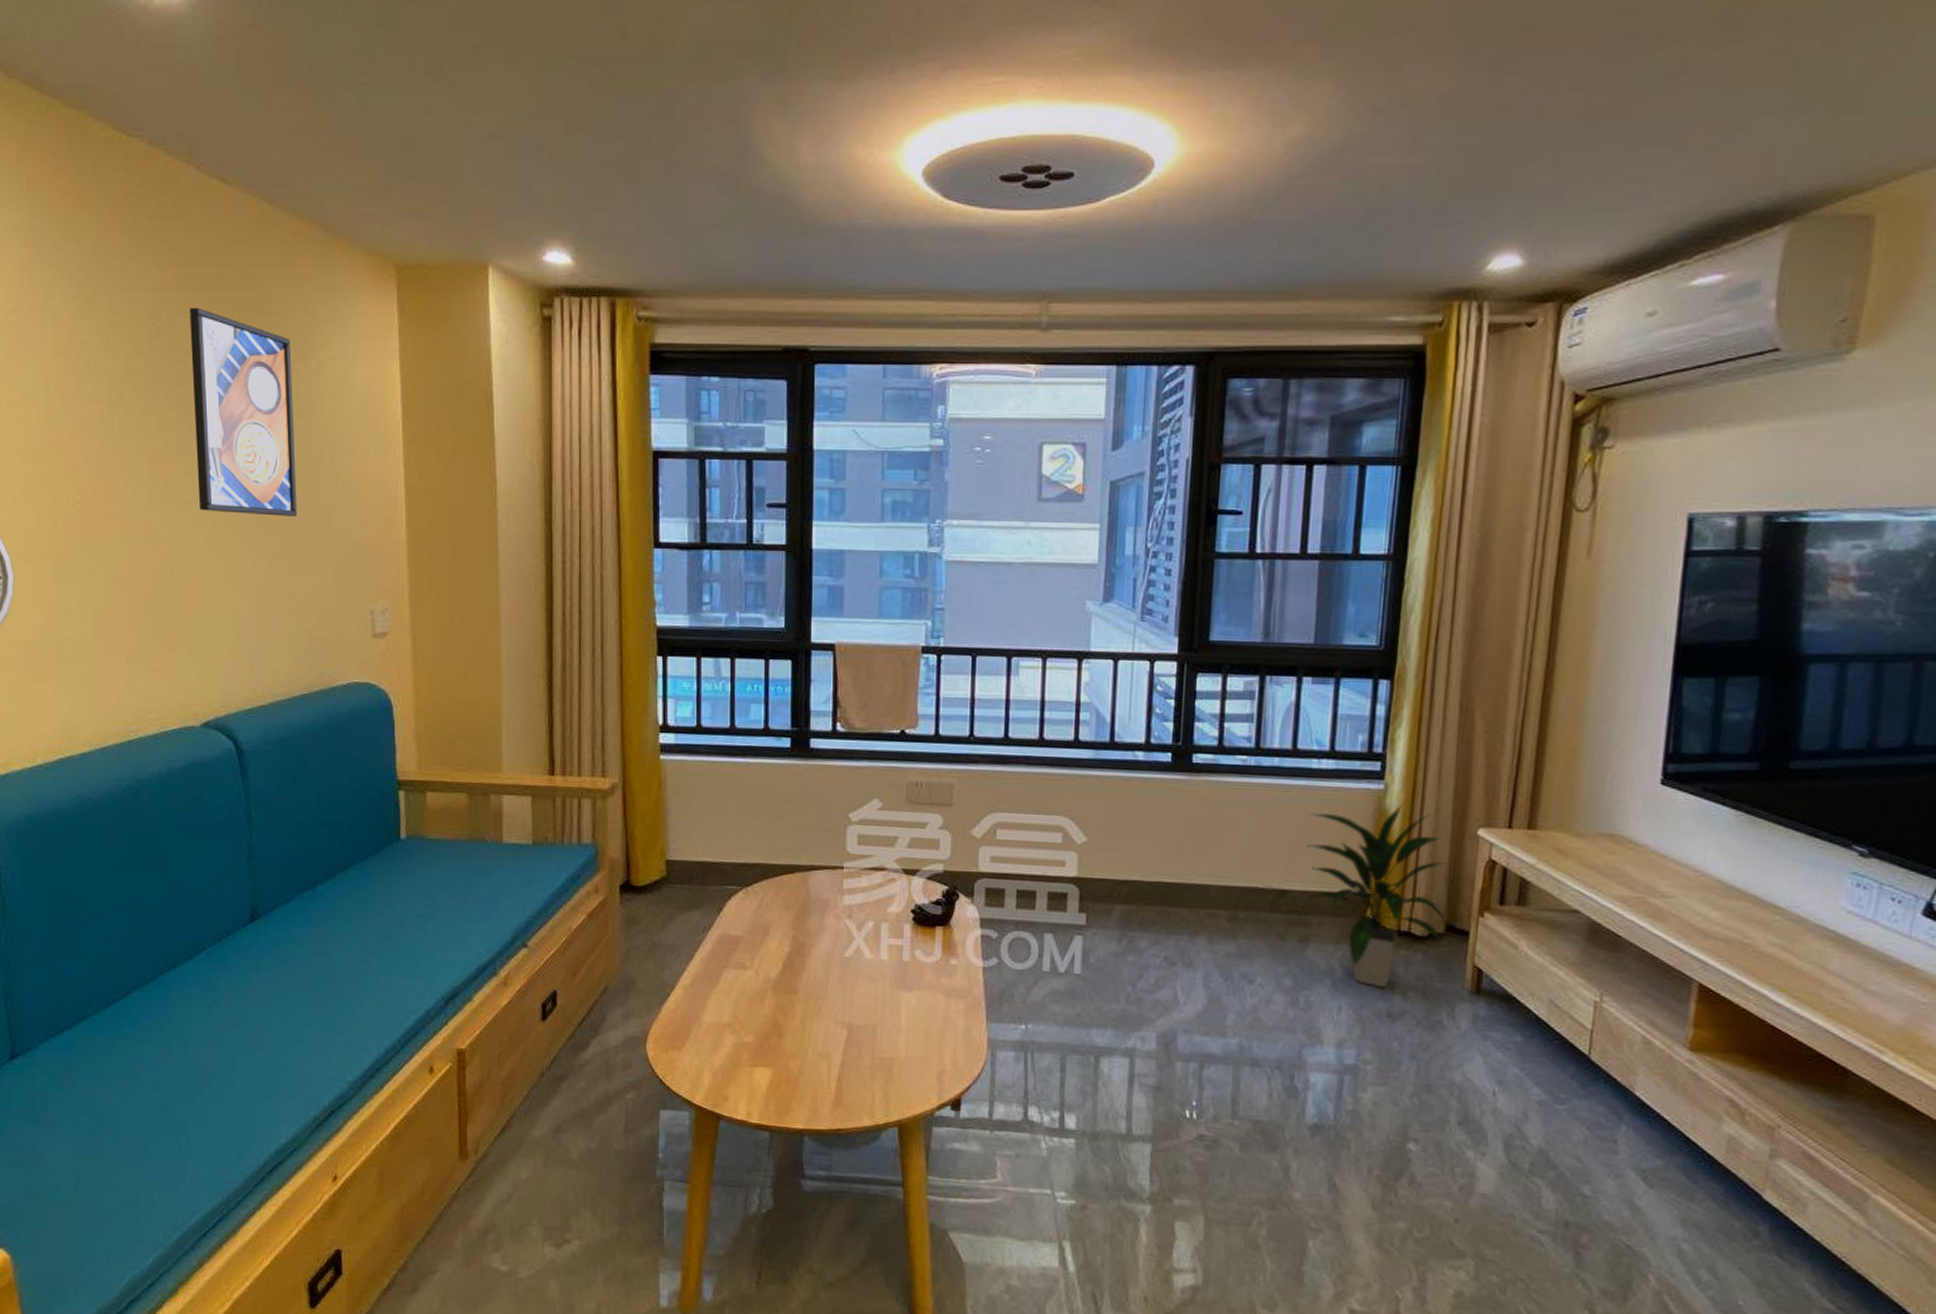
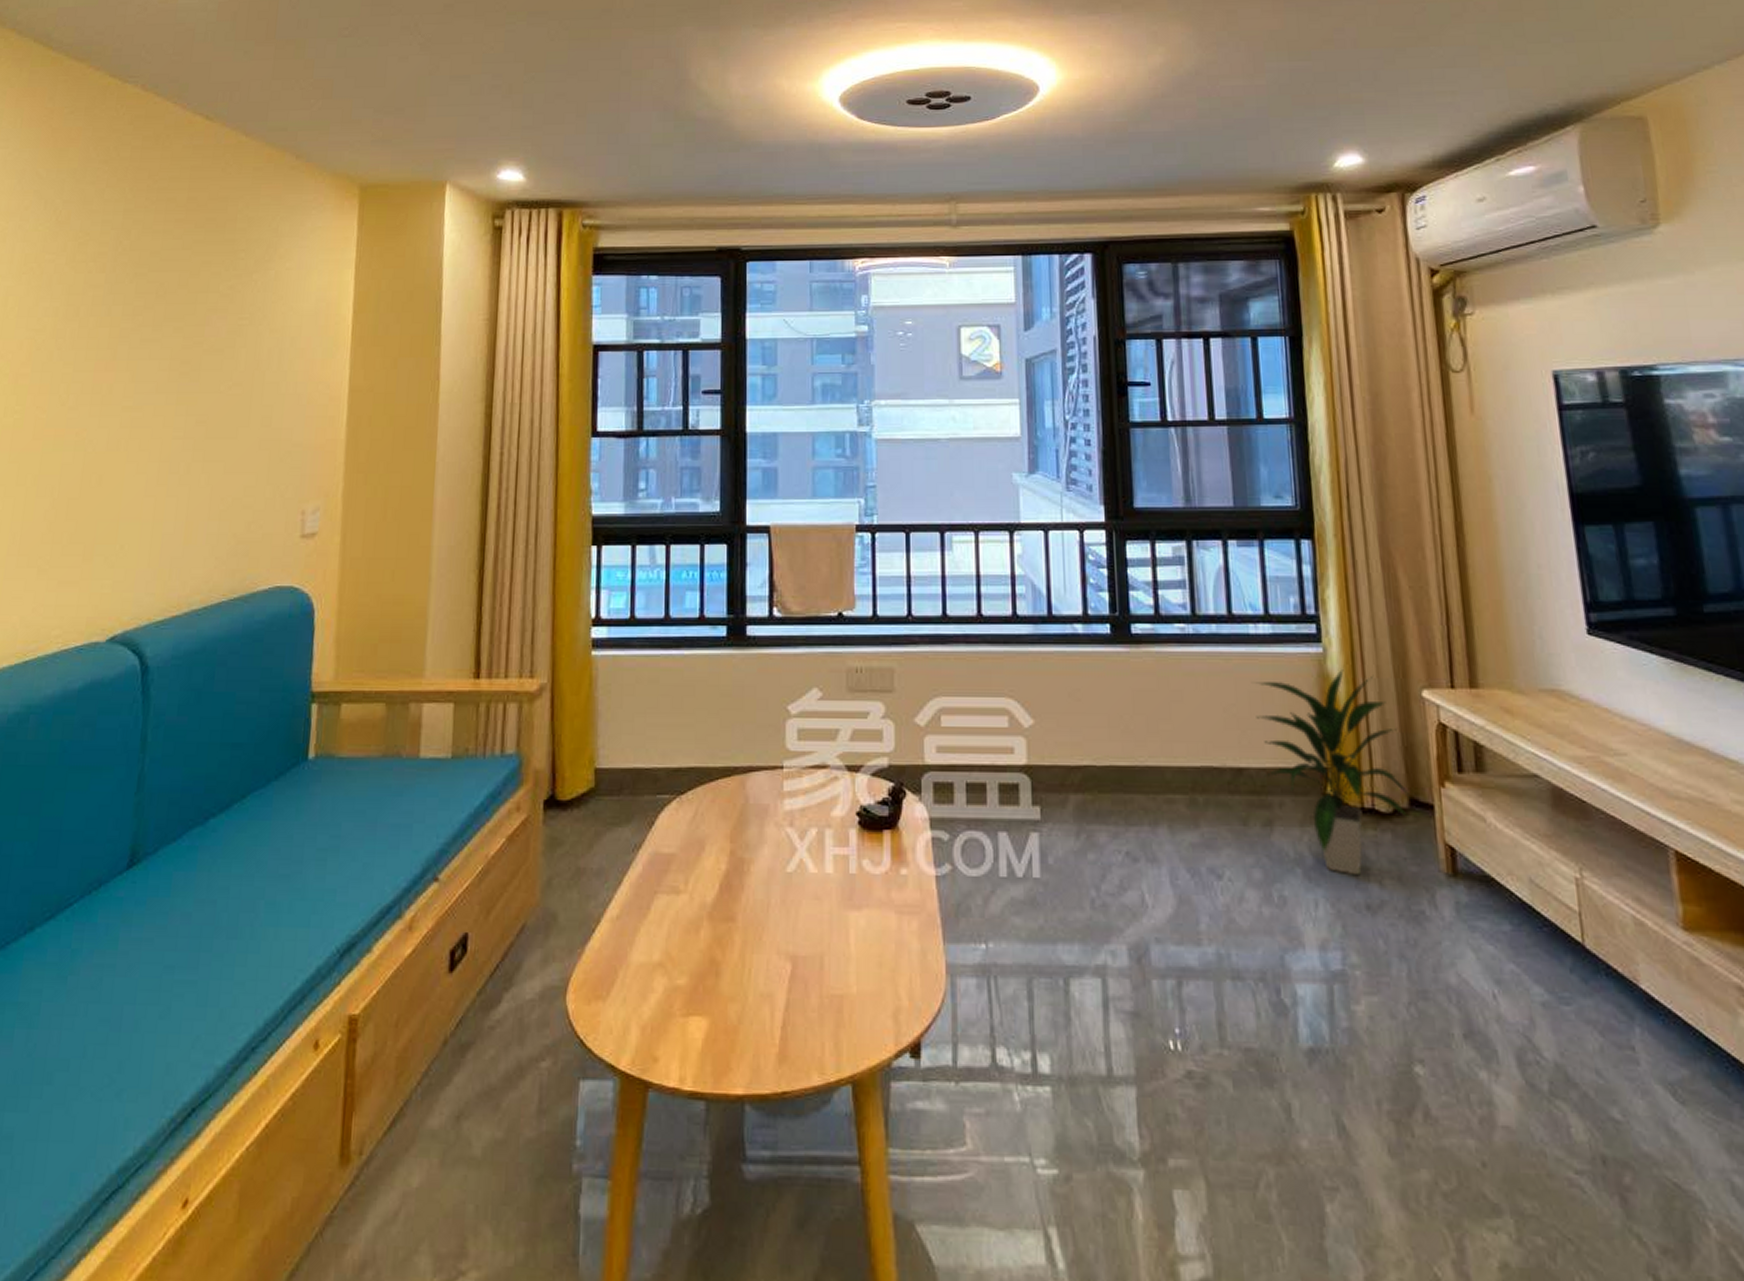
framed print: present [189,307,298,517] -> none [139,226,252,419]

